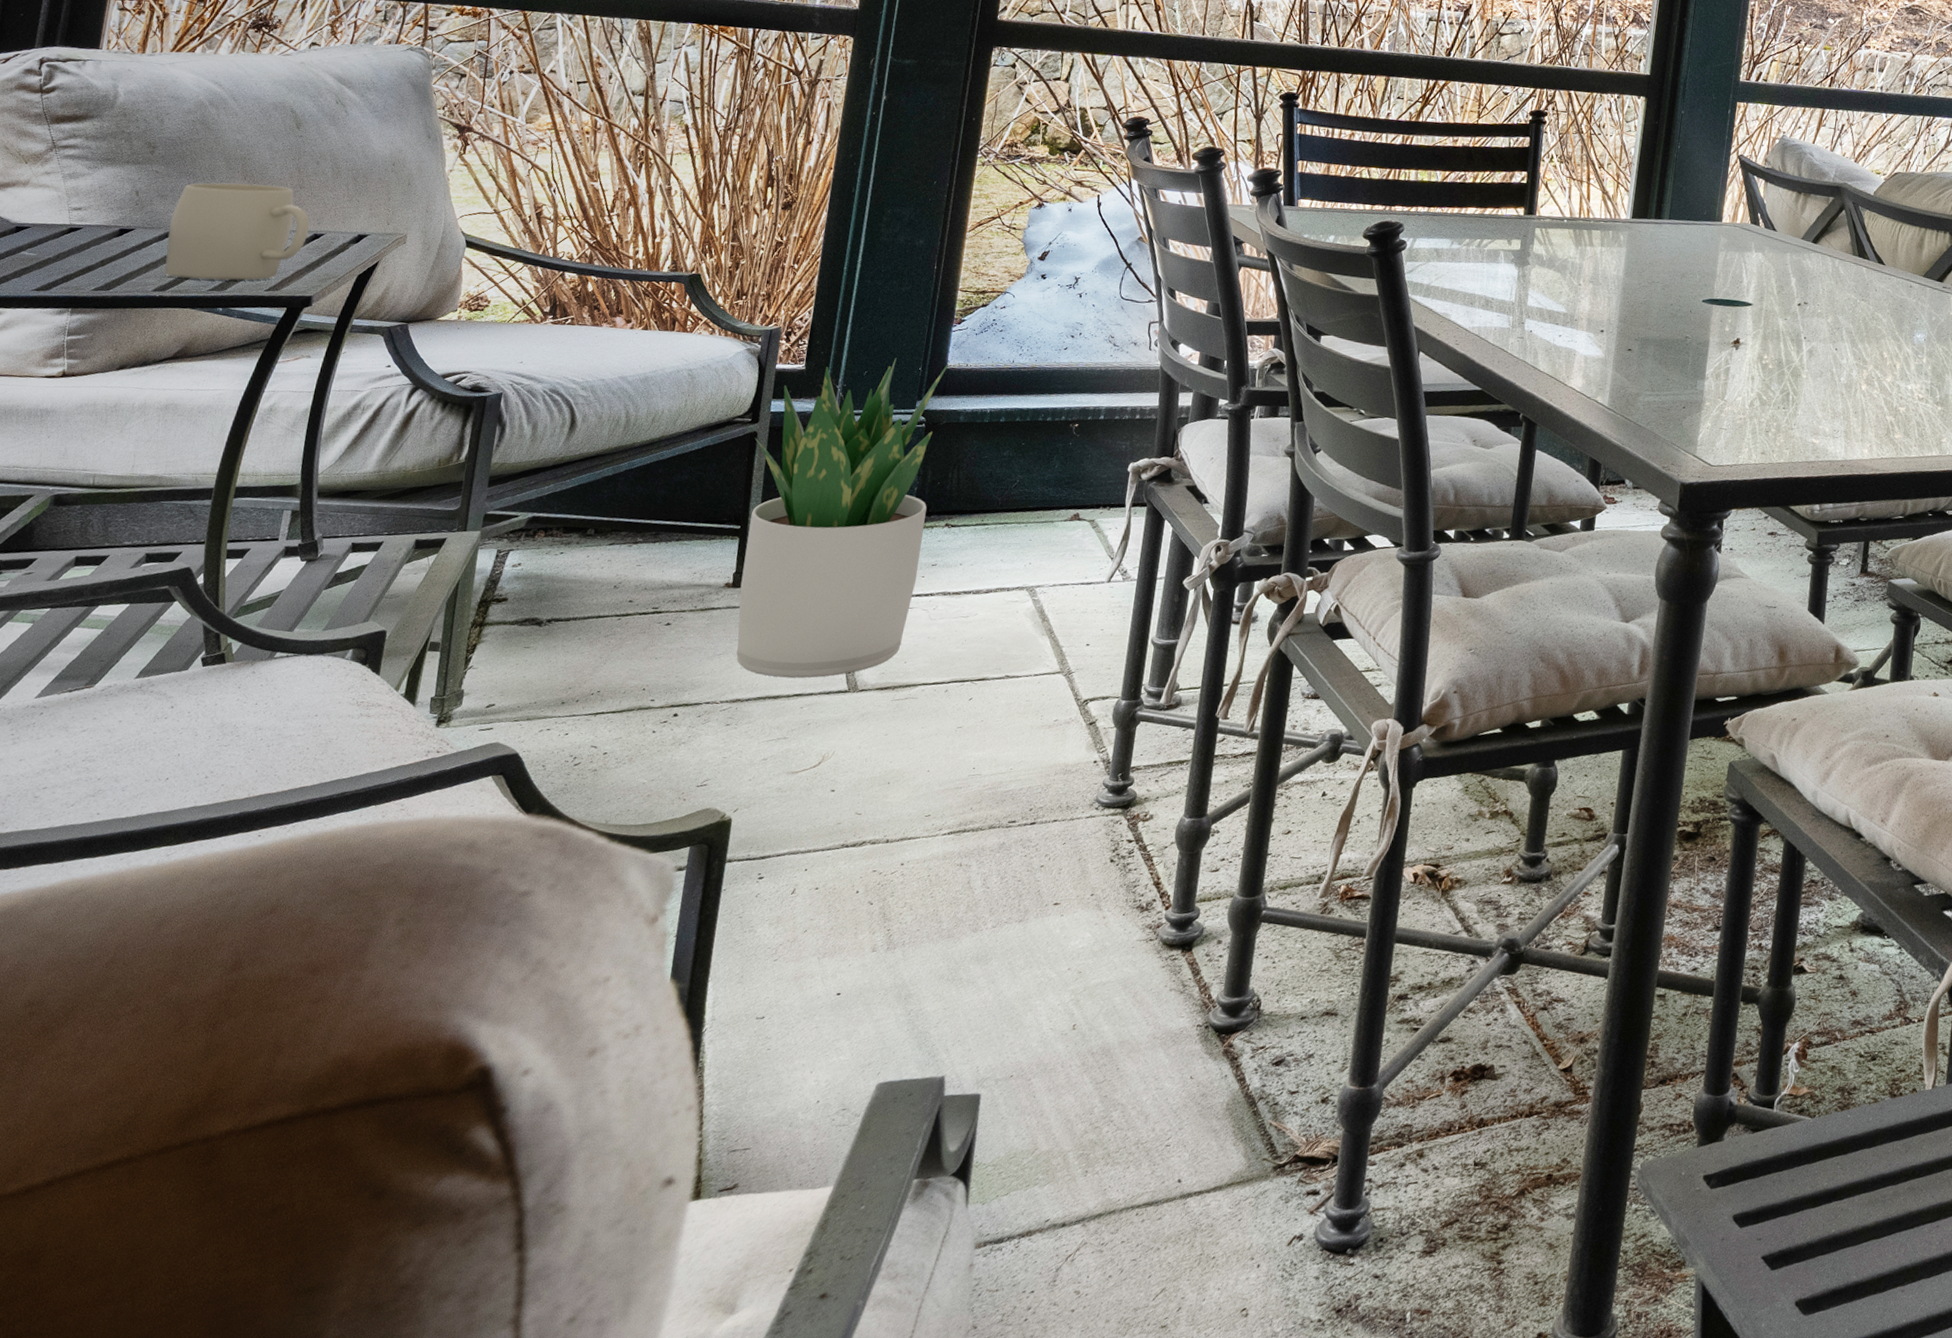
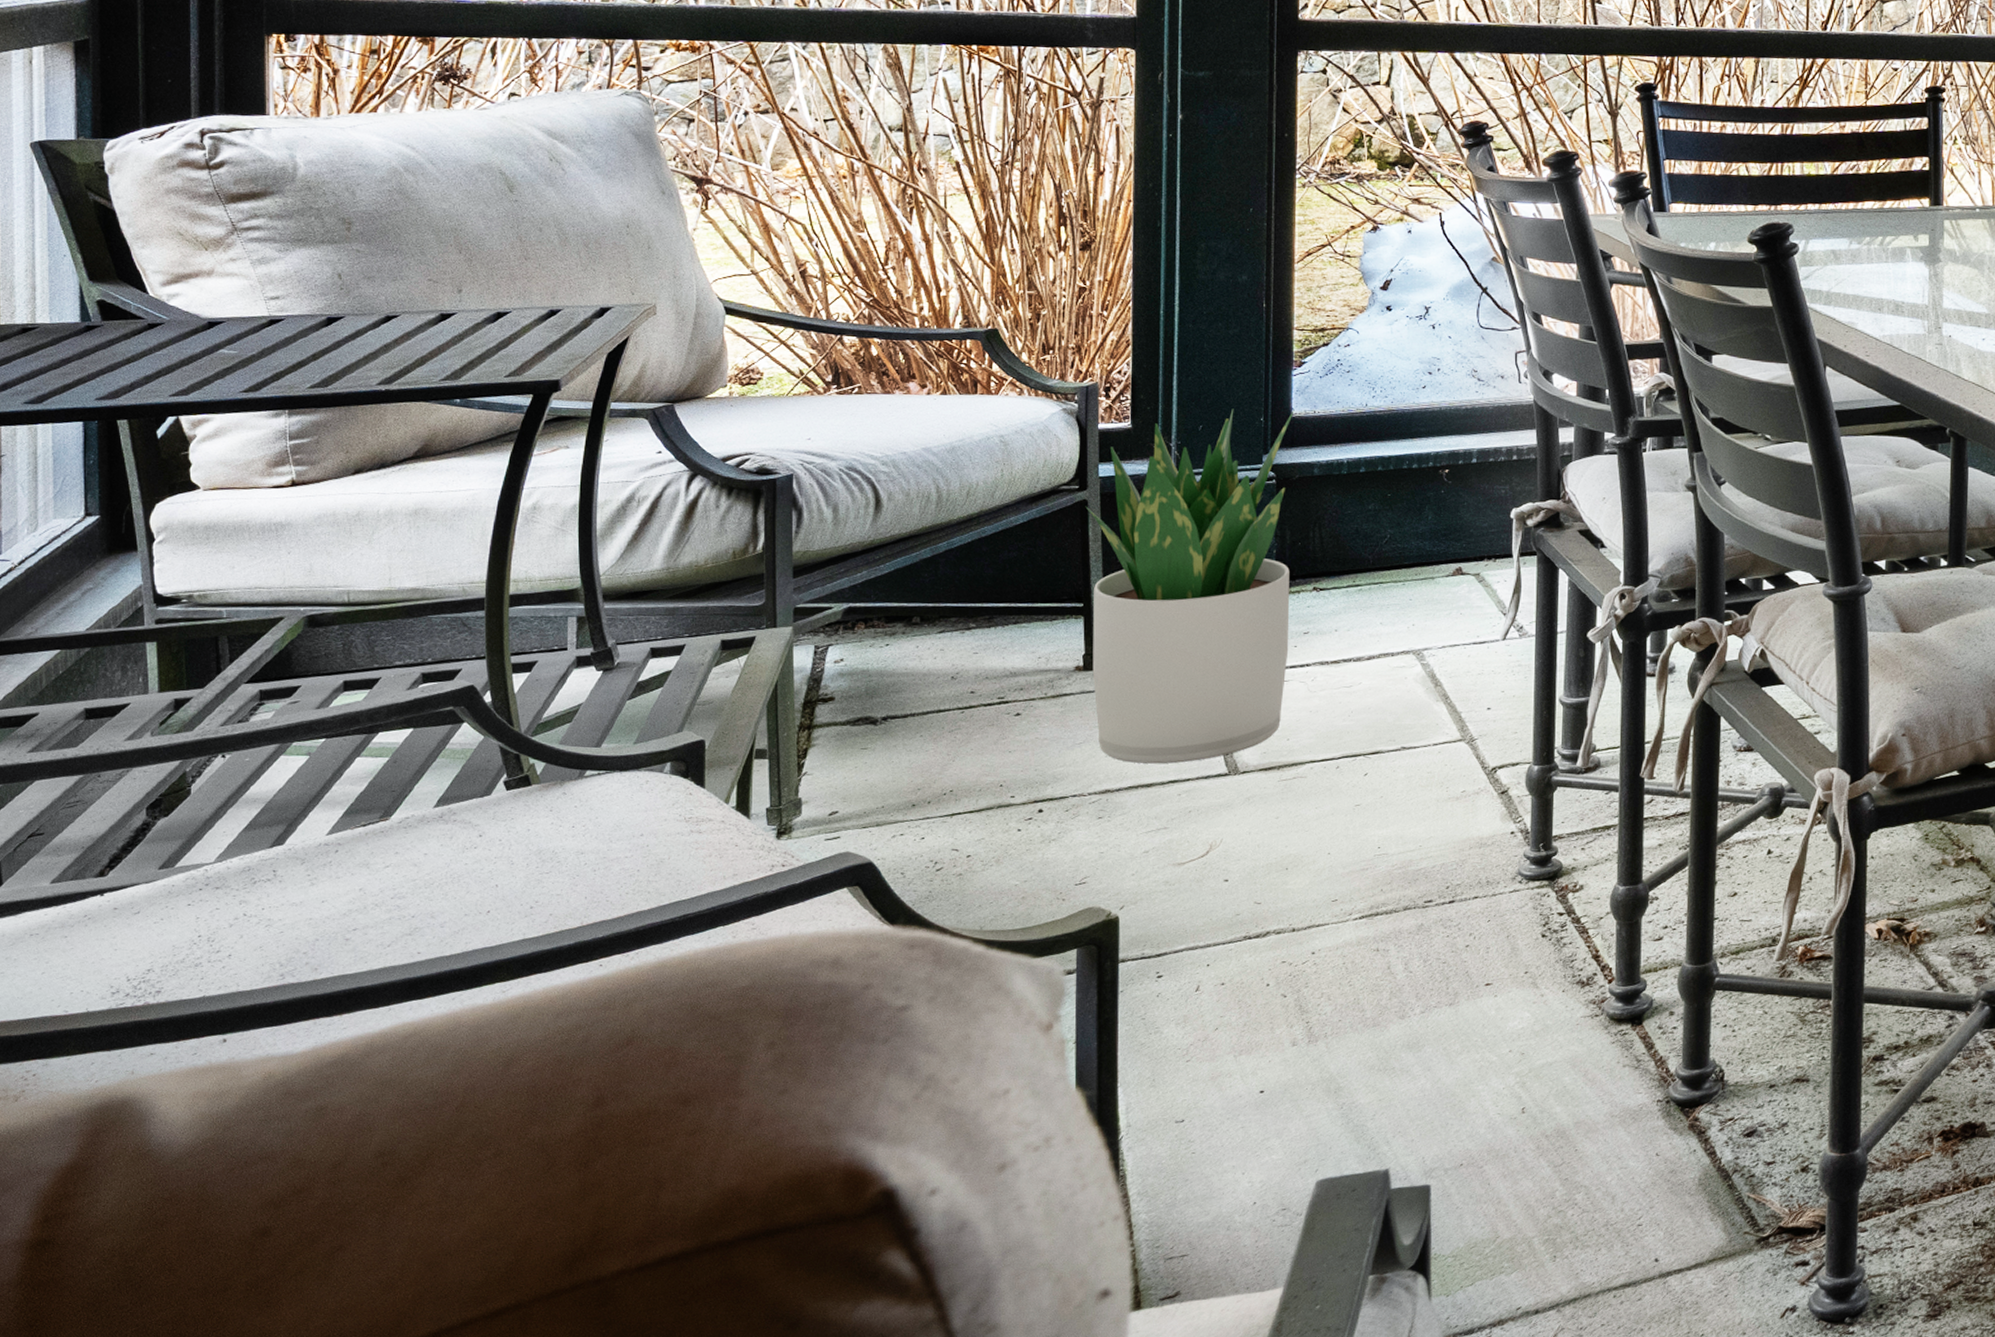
mug: present [165,182,310,281] -> none [383,258,543,369]

